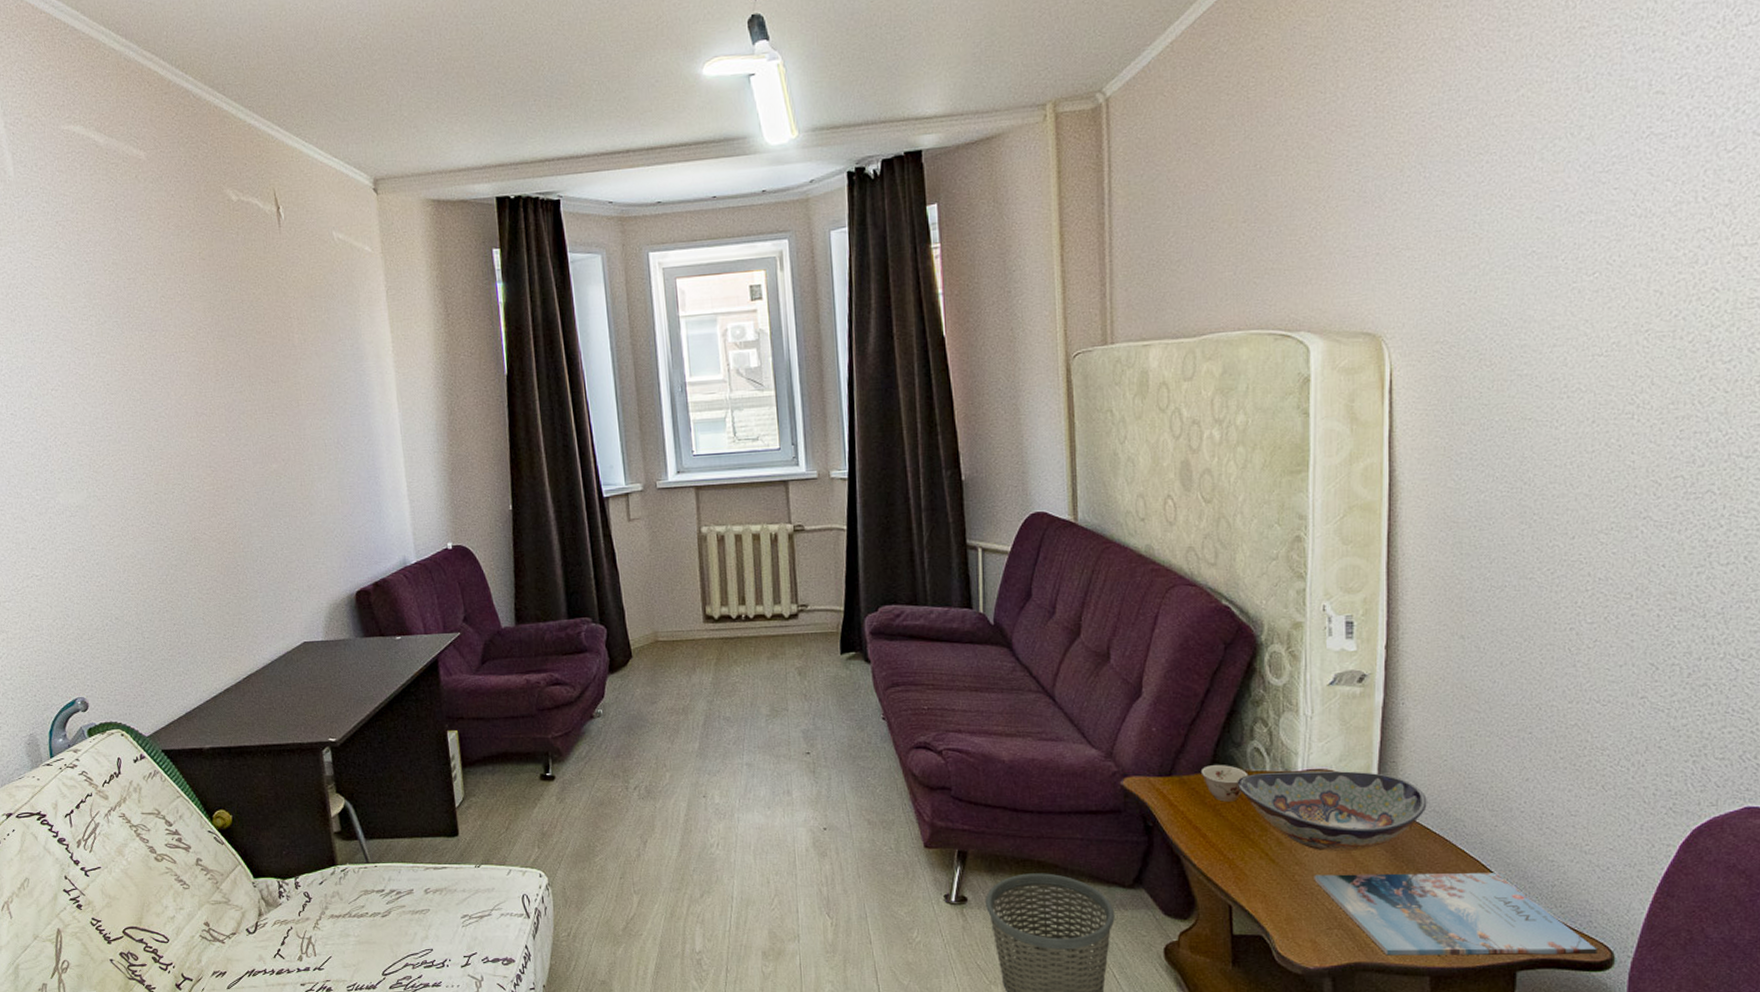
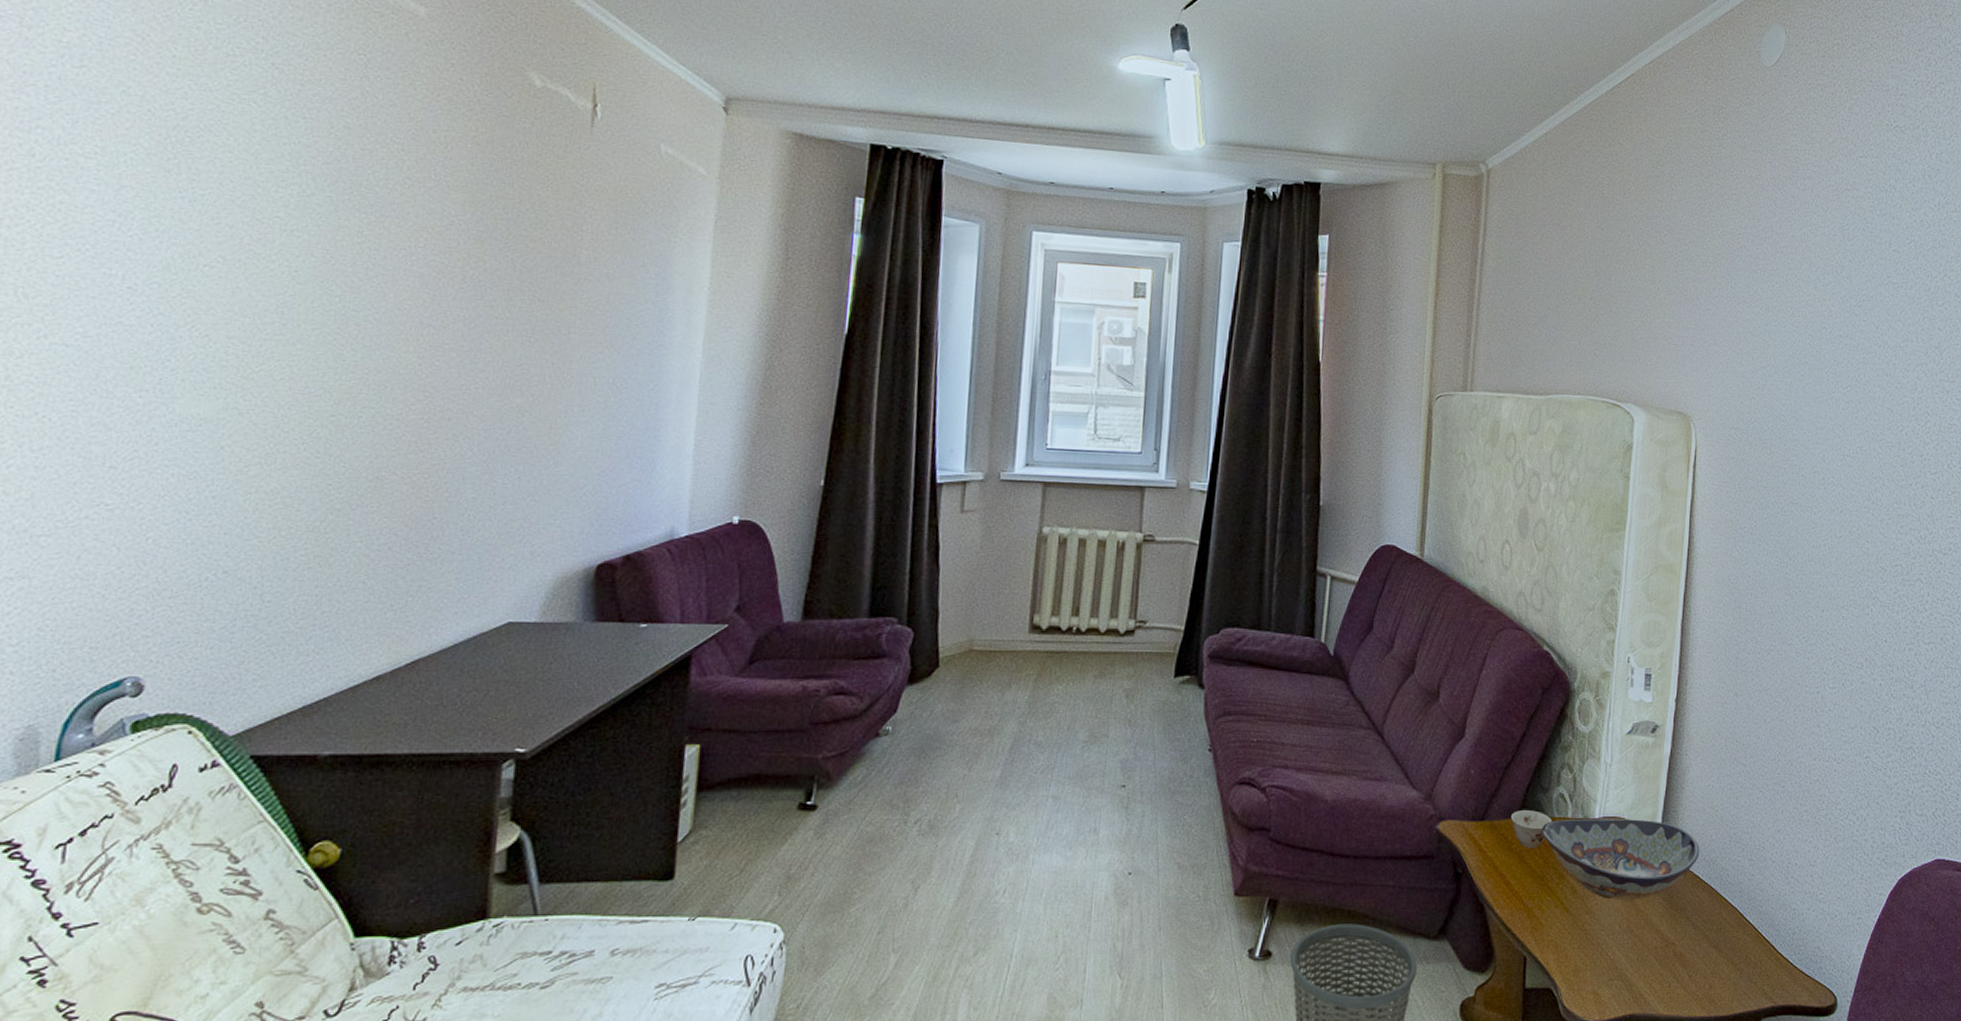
magazine: present [1314,873,1597,956] -> none [1601,921,1825,1006]

